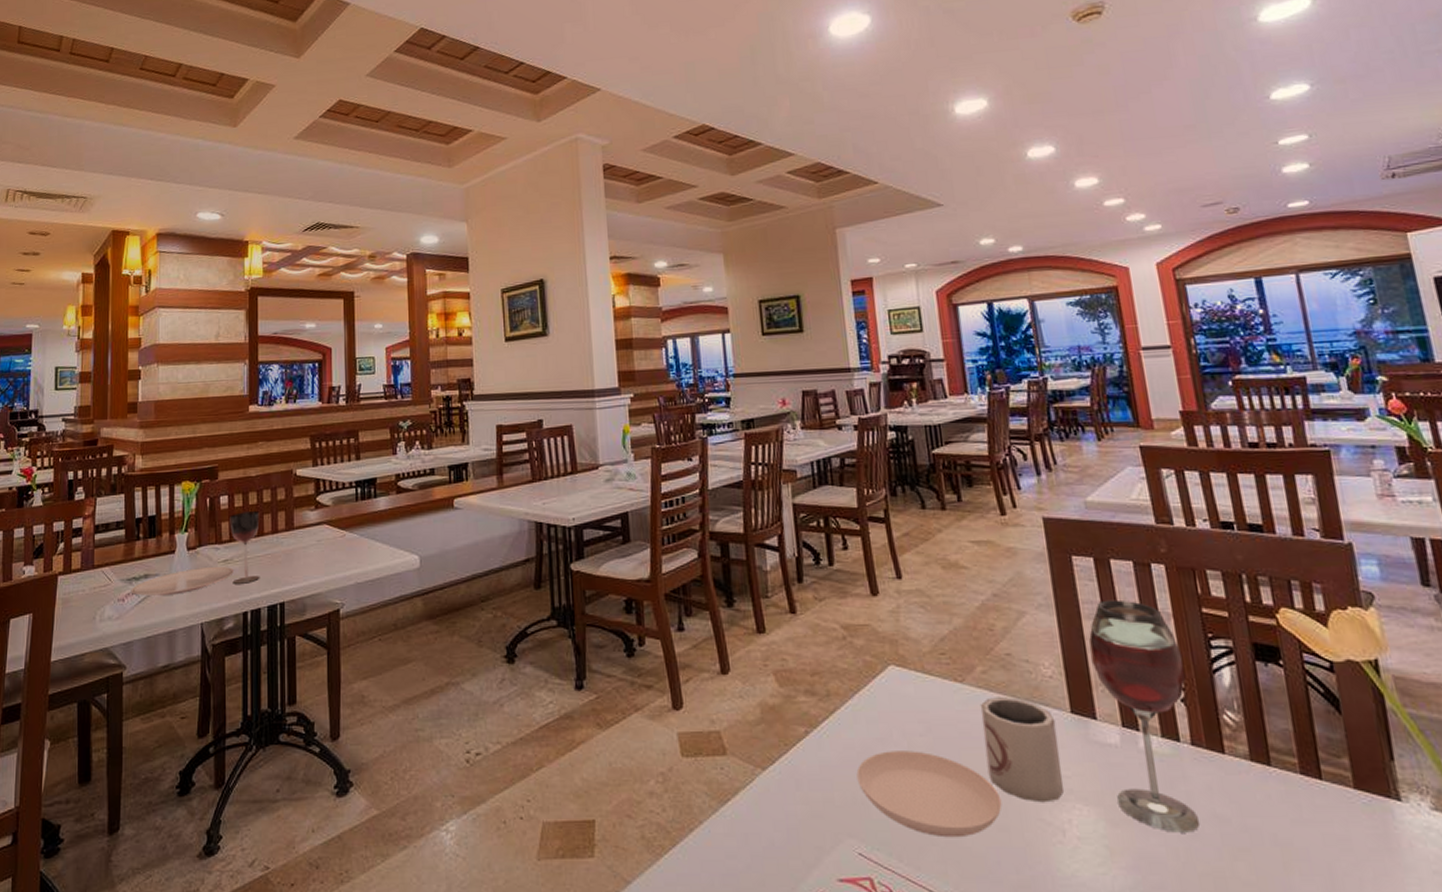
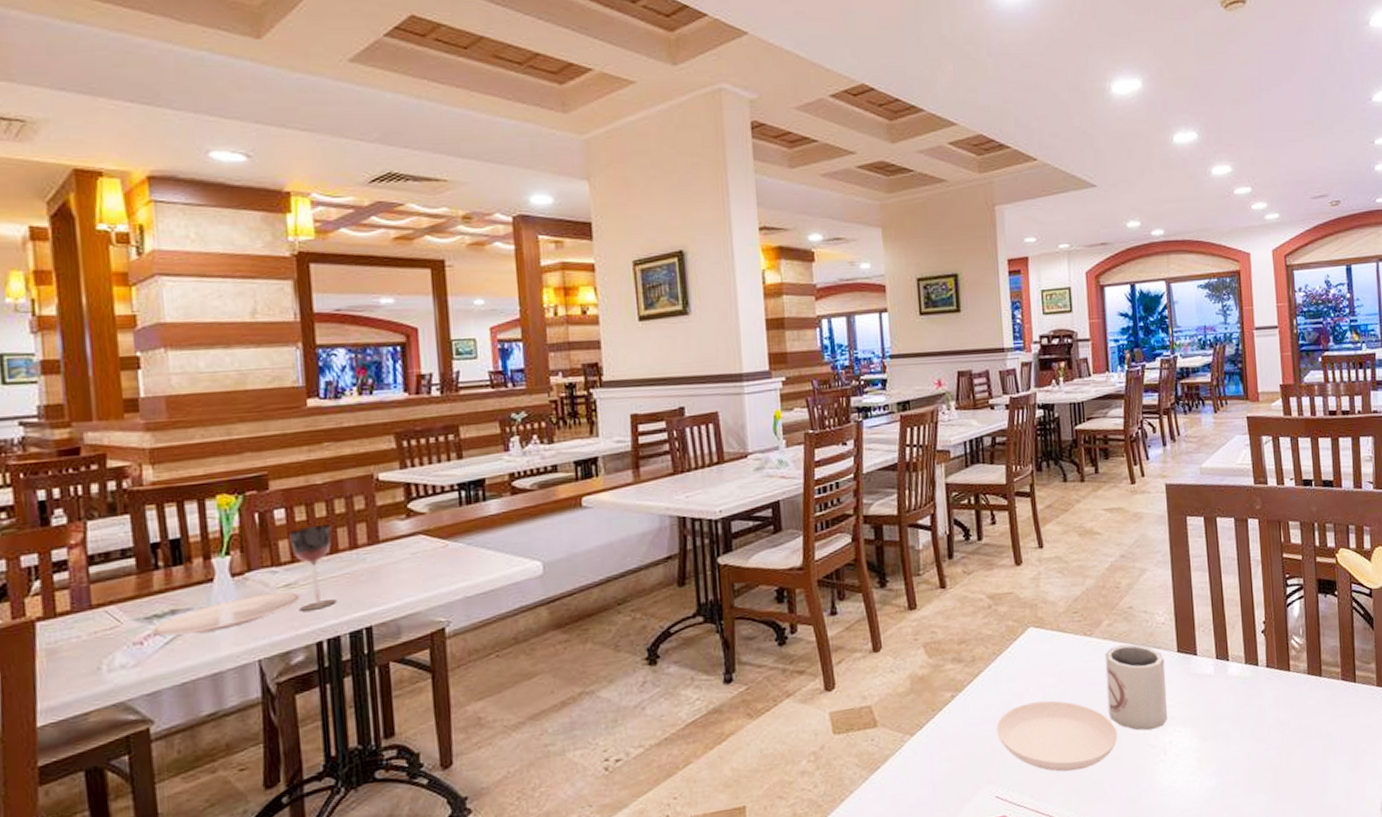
wineglass: present [1089,599,1199,833] -> none [1195,552,1267,740]

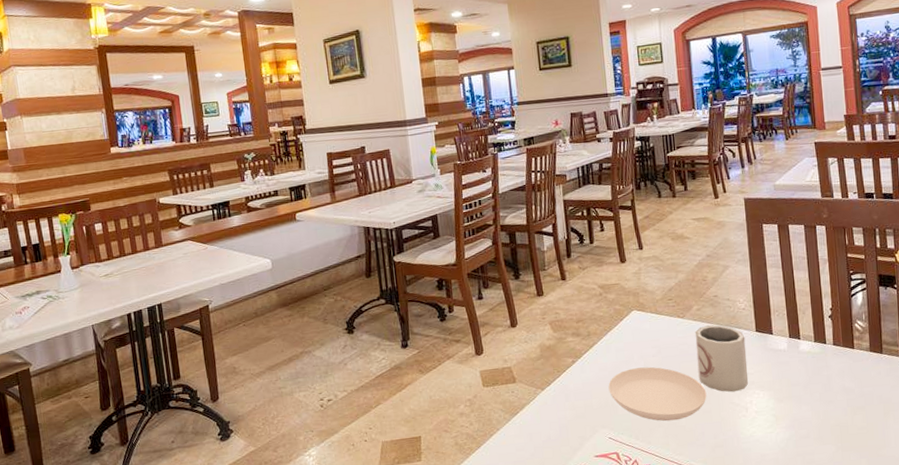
plate: present [151,591,300,637] -> none [26,279,115,309]
wineglass: present [289,525,337,611] -> none [105,234,138,293]

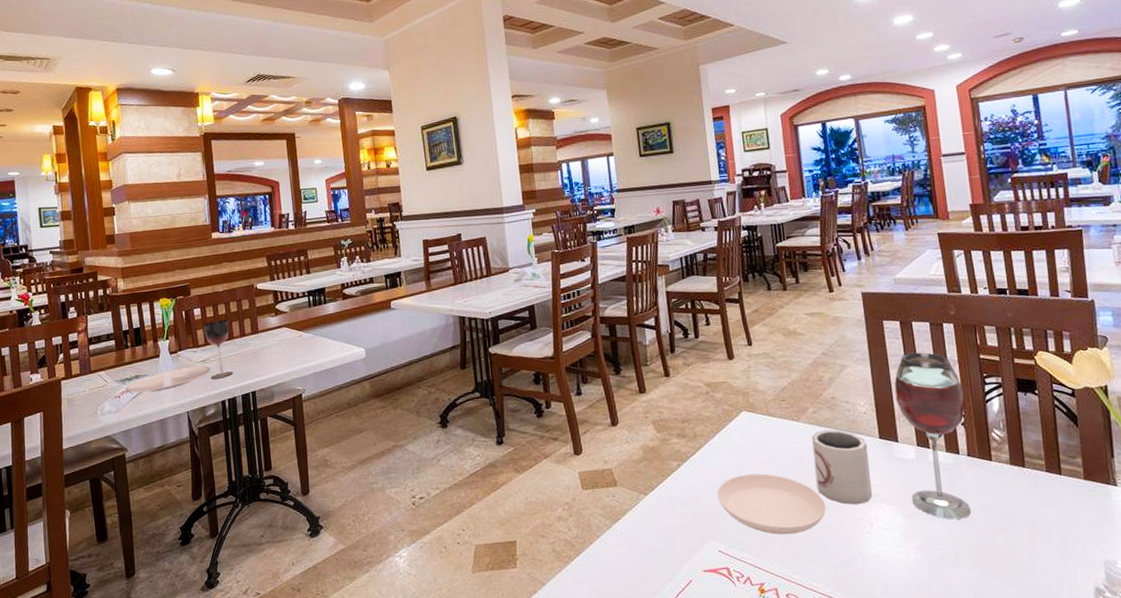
plate: none [26,279,115,309] -> present [125,365,211,393]
wineglass: none [105,234,138,293] -> present [203,320,234,379]
wineglass: none [771,252,834,402] -> present [894,352,971,520]

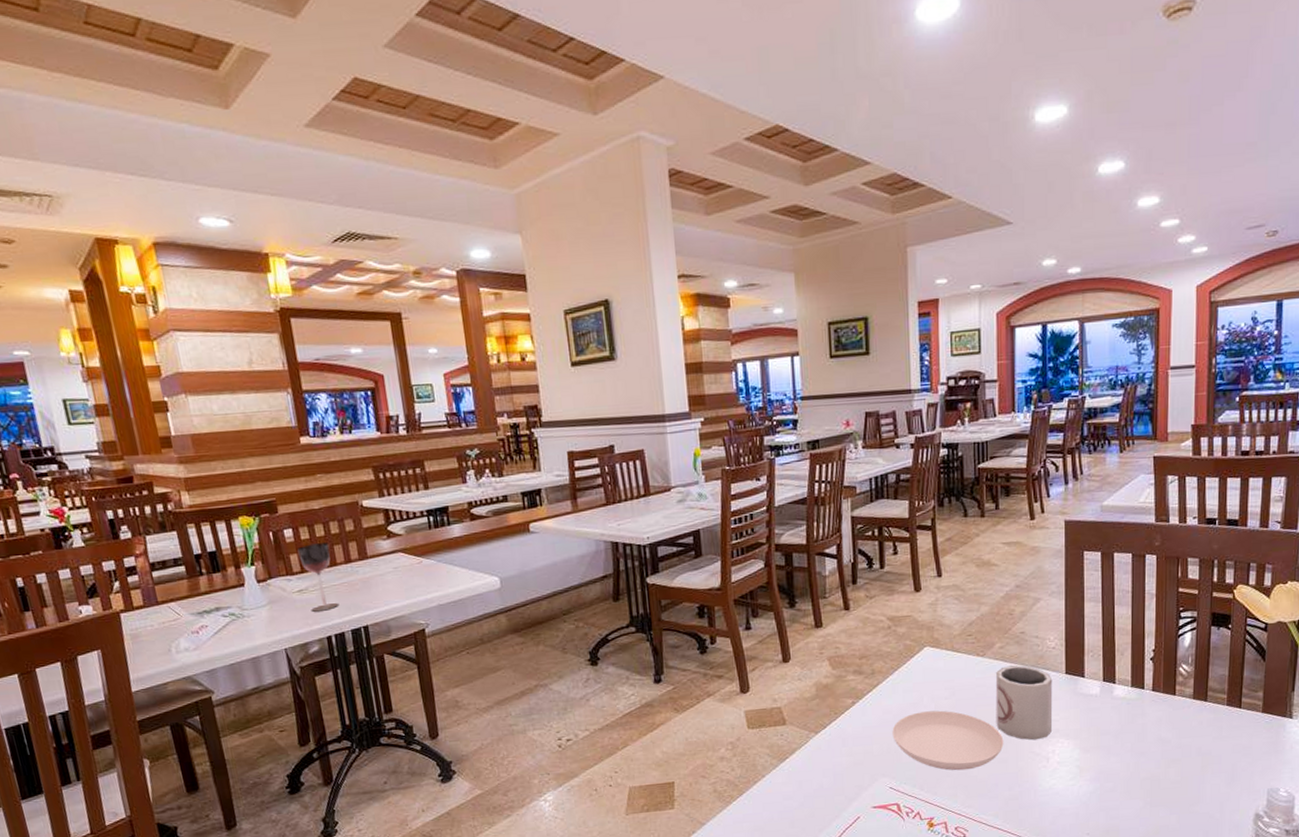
plate: present [125,365,211,393] -> none [203,595,311,628]
wineglass: present [894,352,971,520] -> none [1087,585,1158,753]

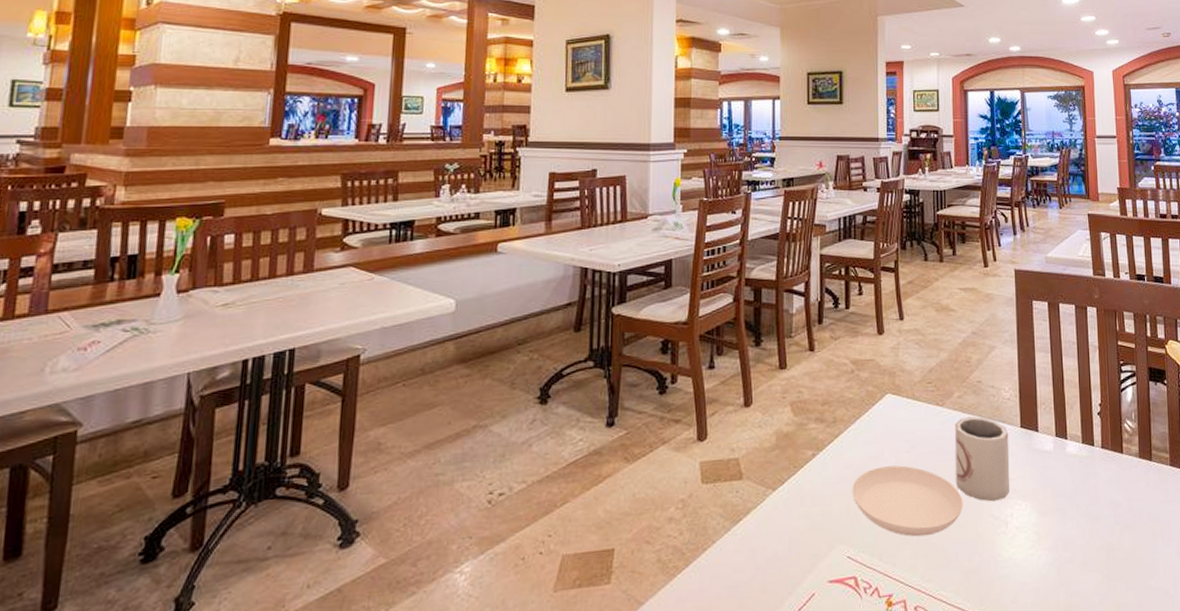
wineglass: present [297,543,340,612] -> none [232,252,273,330]

